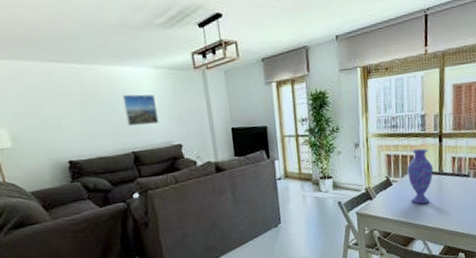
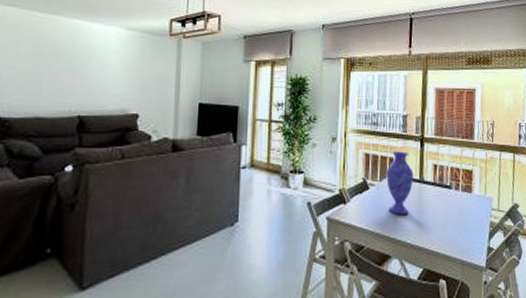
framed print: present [122,94,159,126] -> none [80,51,119,87]

